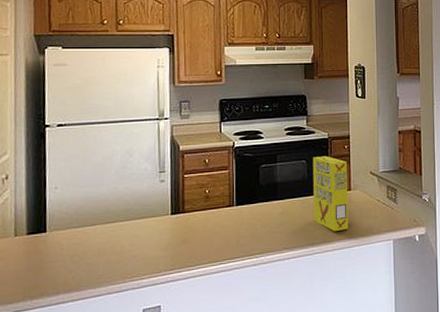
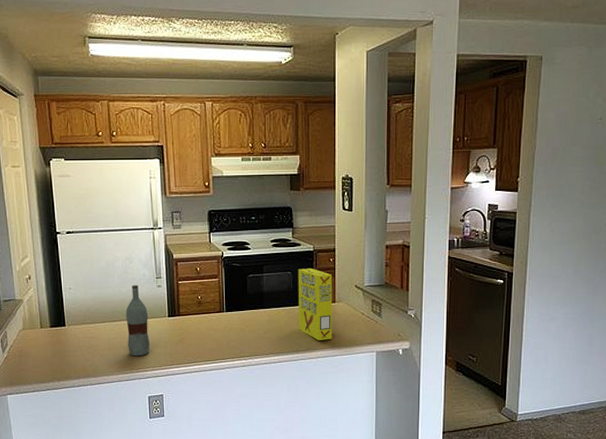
bottle: none [121,181,148,263] -> present [126,285,150,356]

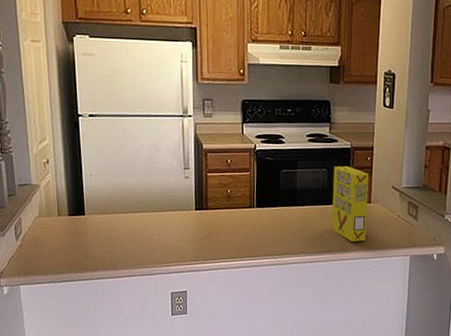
bottle: present [126,285,150,356] -> none [150,175,174,250]

